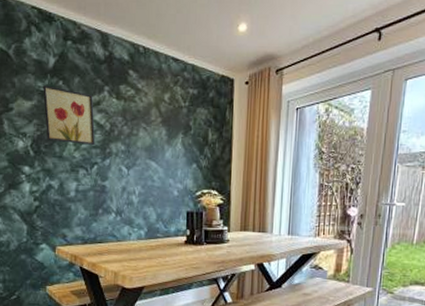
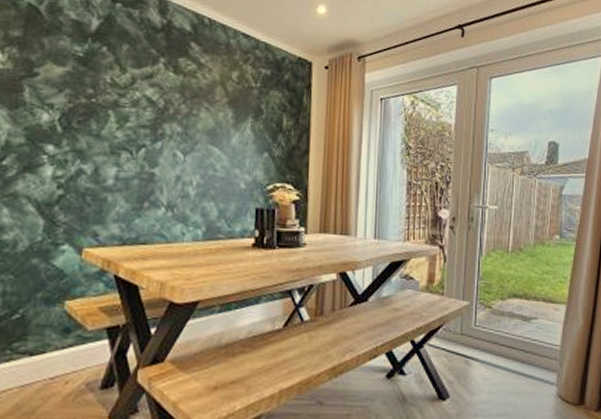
wall art: present [43,85,95,145] -> none [80,50,145,124]

